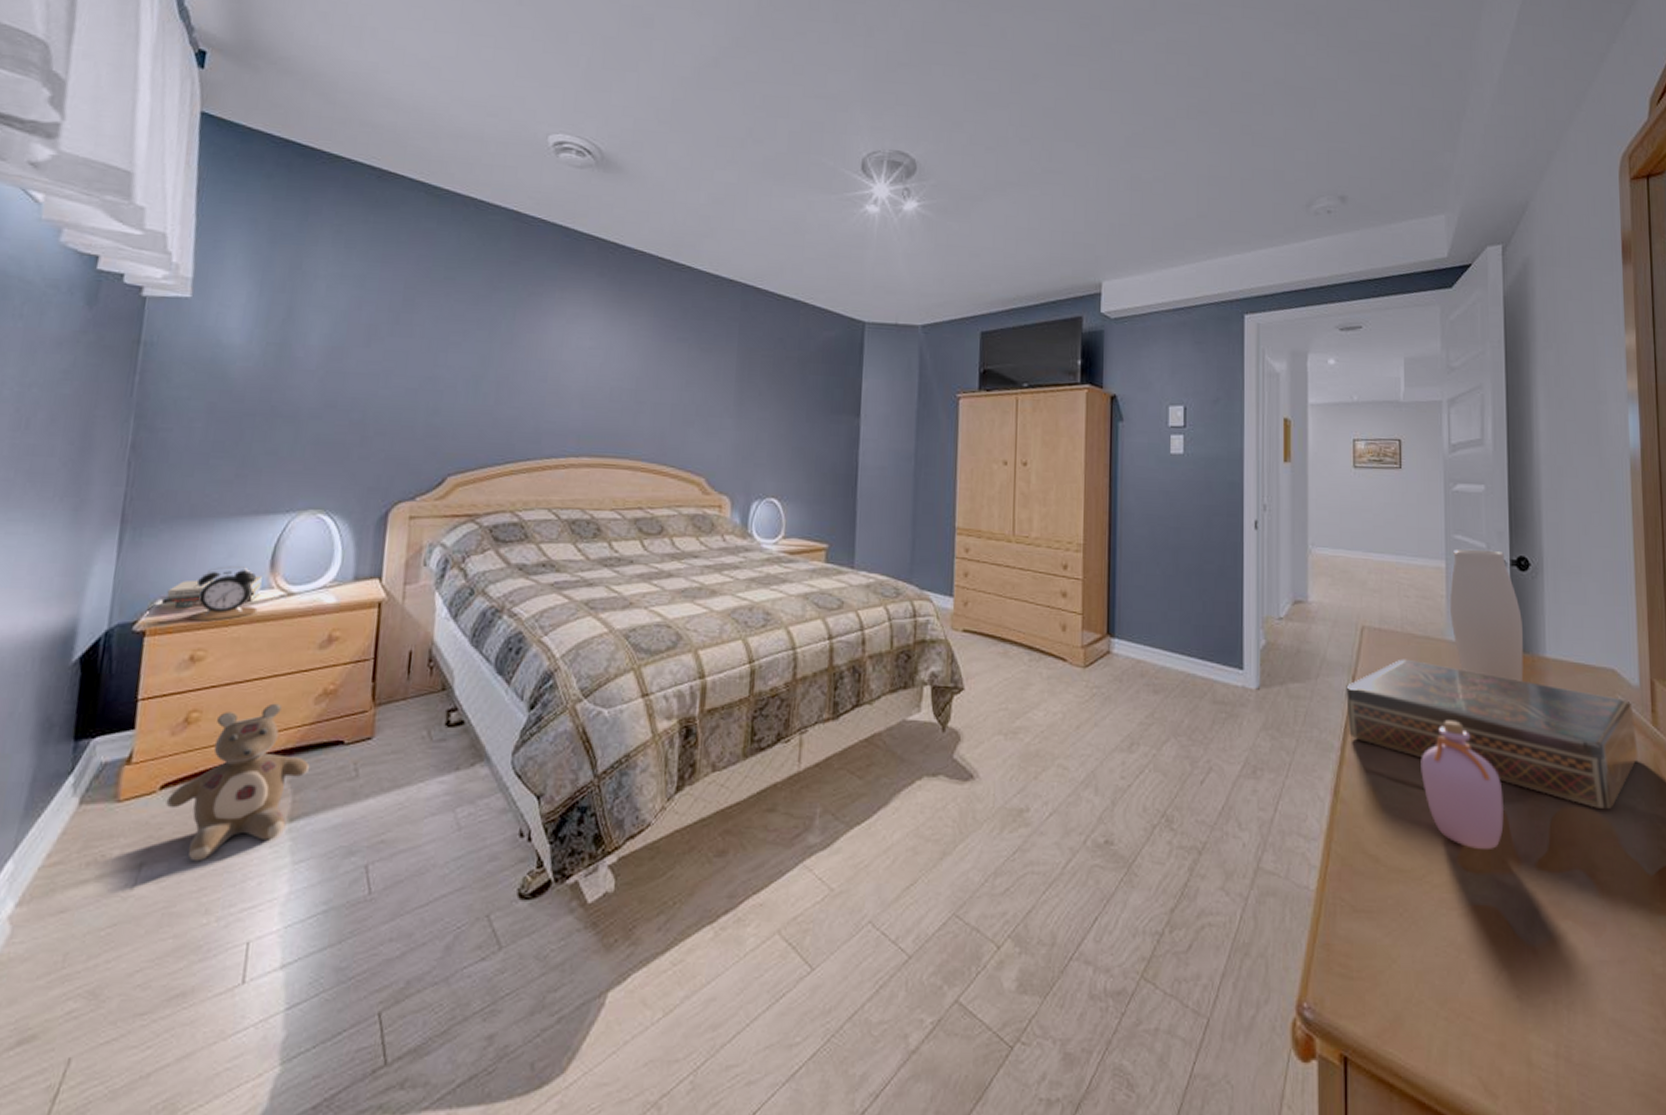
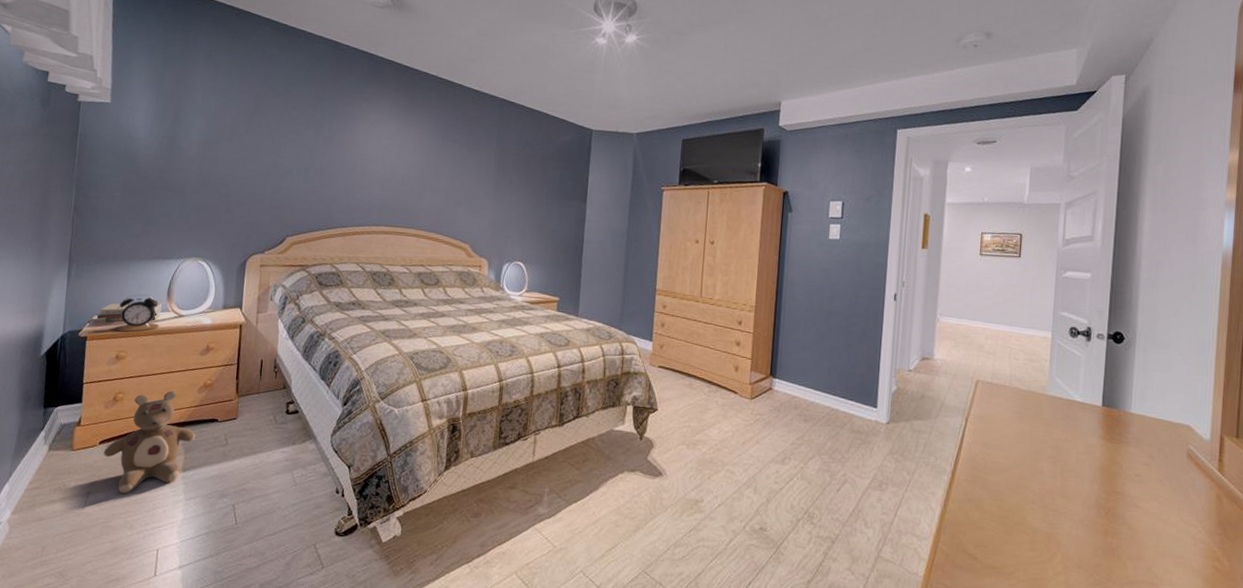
decorative box: present [1345,659,1639,810] -> none [958,407,1204,535]
perfume bottle: present [1421,721,1504,851] -> none [1016,457,1084,558]
vase: present [1450,549,1524,681] -> none [1052,323,1114,430]

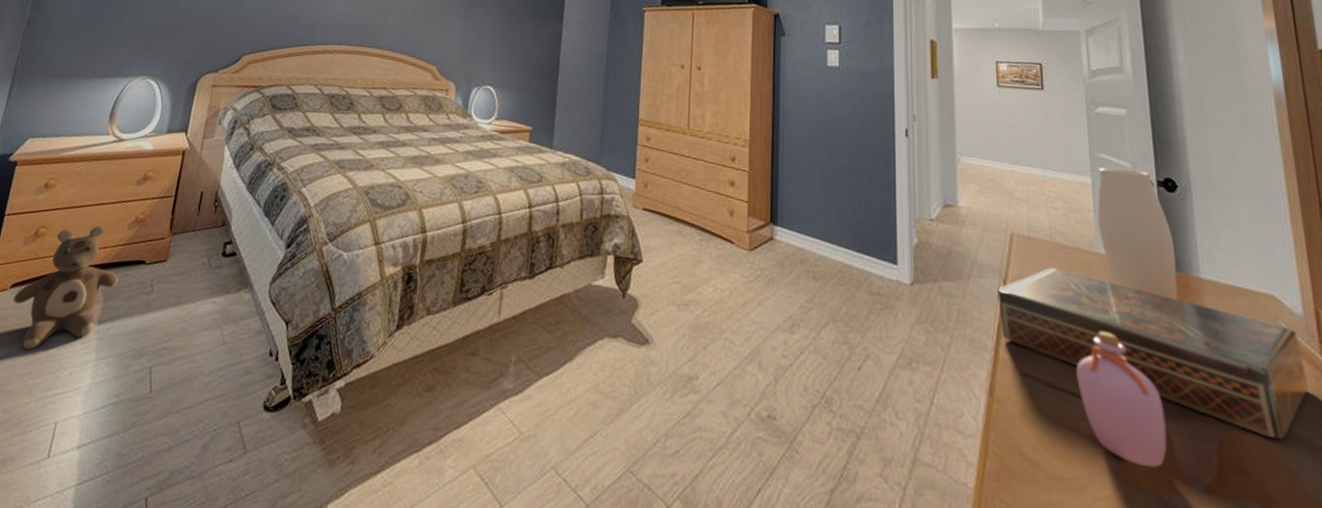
books: present [97,302,162,323] -> none [31,124,103,147]
alarm clock: present [115,294,160,333] -> none [49,115,99,158]
decorative box: none [958,407,1204,535] -> present [996,267,1309,440]
perfume bottle: none [1016,457,1084,558] -> present [1076,331,1167,468]
vase: none [1052,323,1114,430] -> present [1097,167,1178,299]

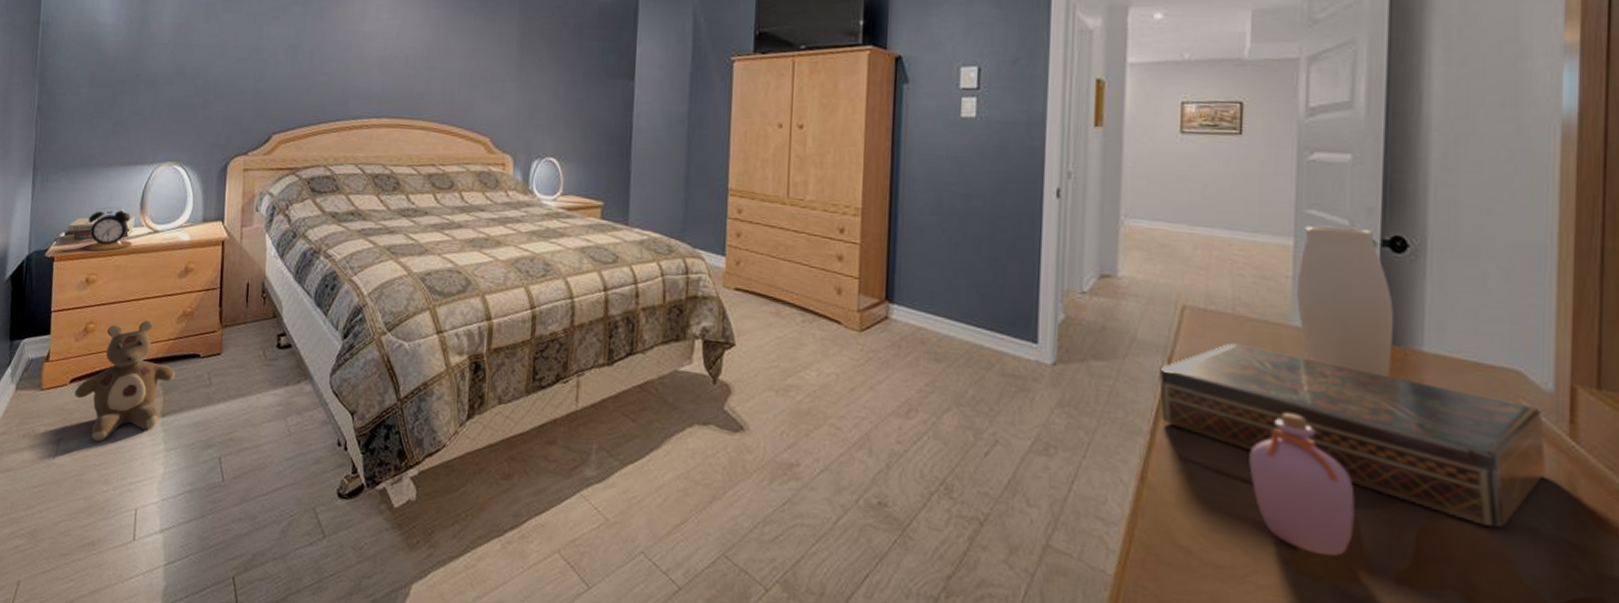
books: none [31,124,103,147] -> present [65,215,135,241]
alarm clock: none [49,115,99,158] -> present [84,207,133,252]

